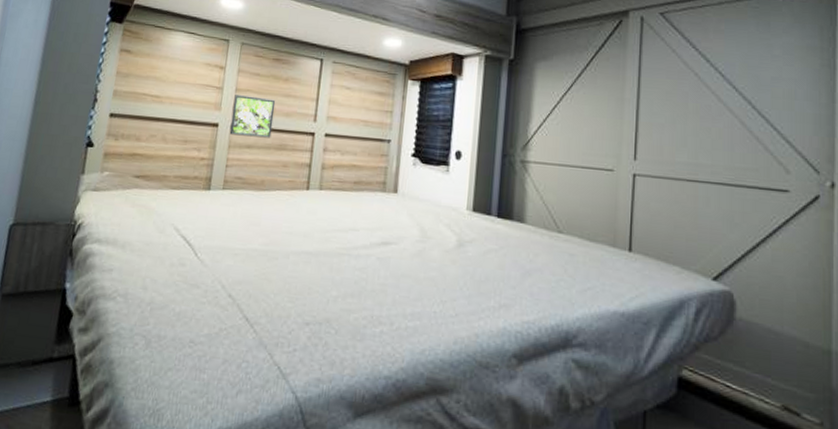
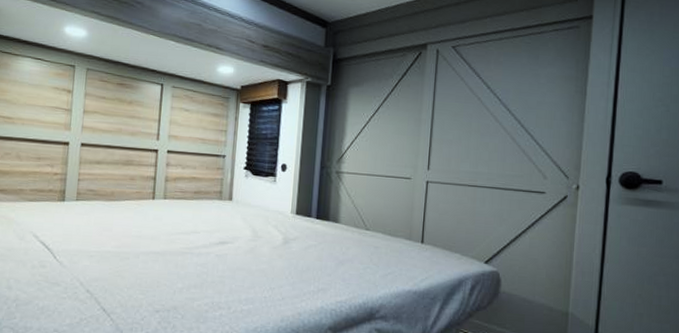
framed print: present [229,95,276,138] -> none [79,116,122,155]

